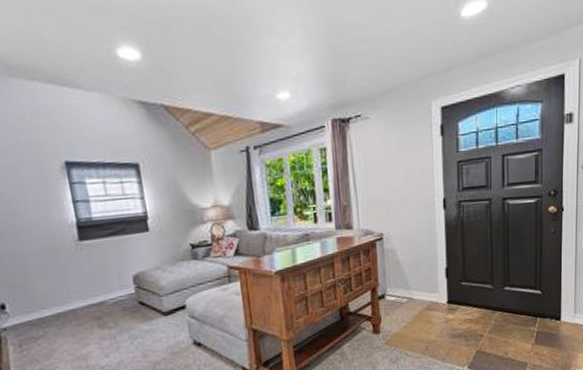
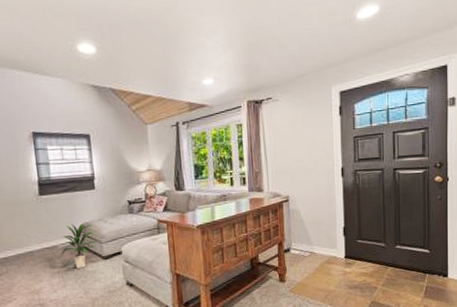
indoor plant: none [110,273,156,328] -> present [61,223,98,268]

